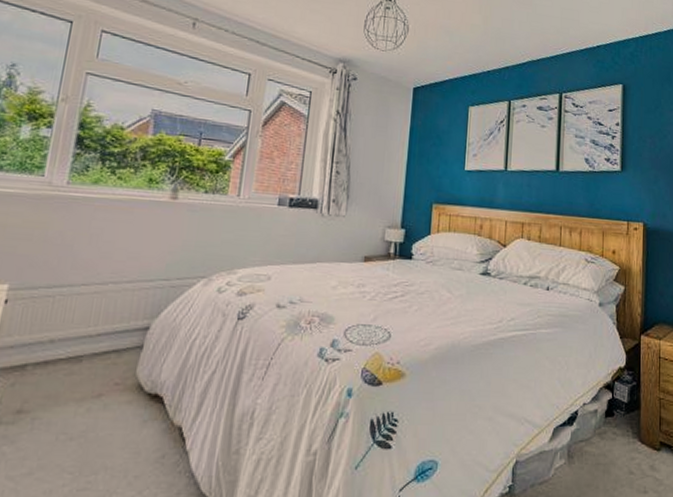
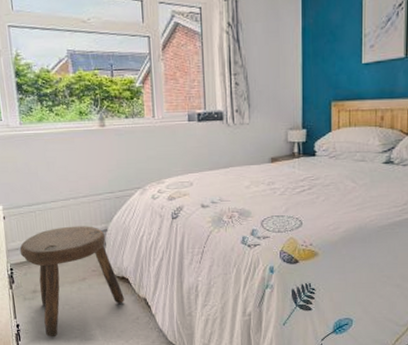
stool: none [14,319,151,484] -> present [19,226,124,336]

